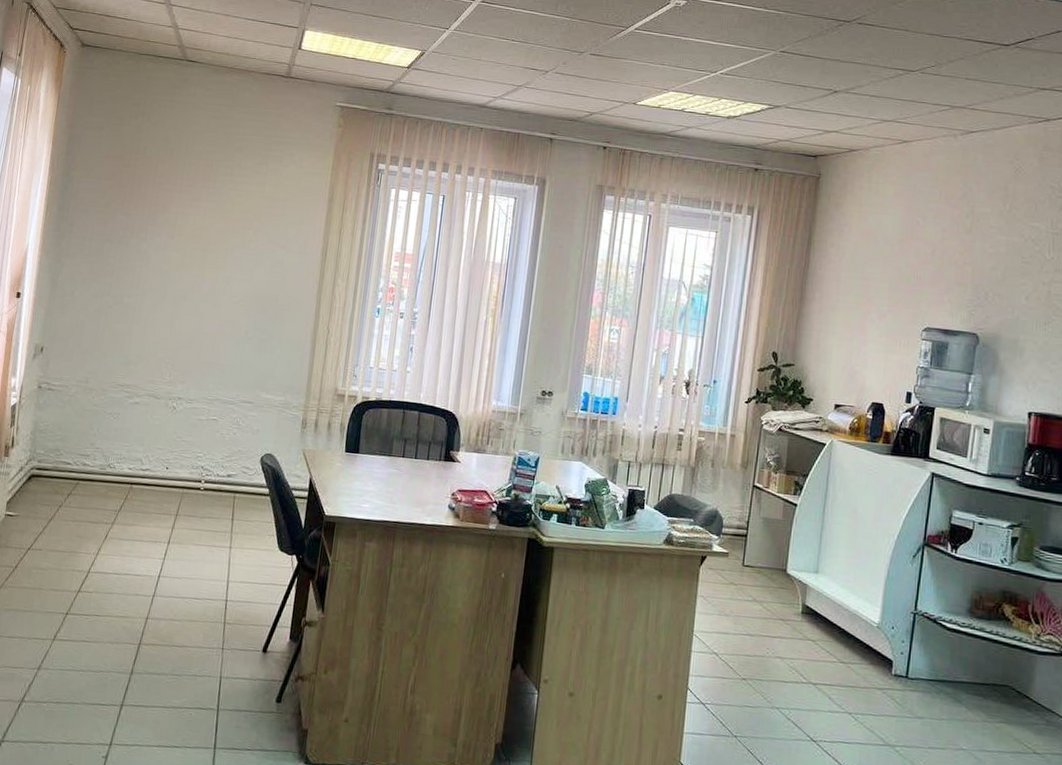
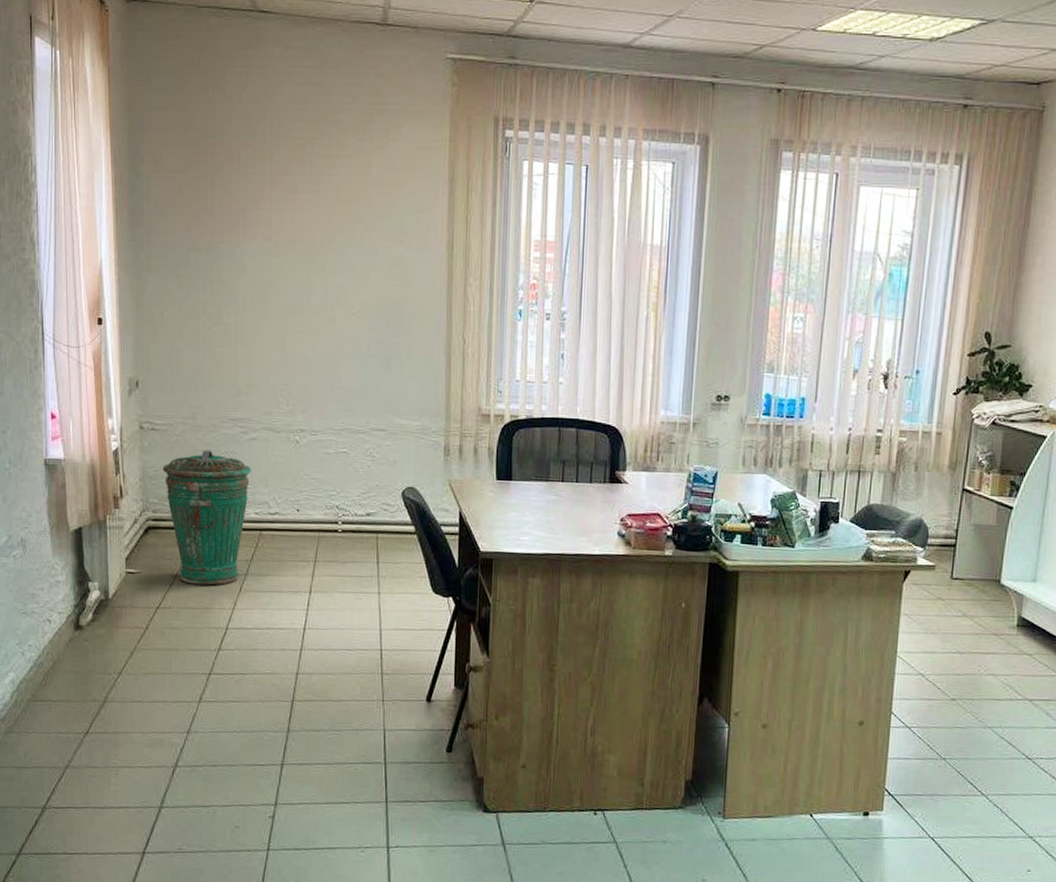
trash can: none [52,410,131,532] -> present [162,450,251,586]

